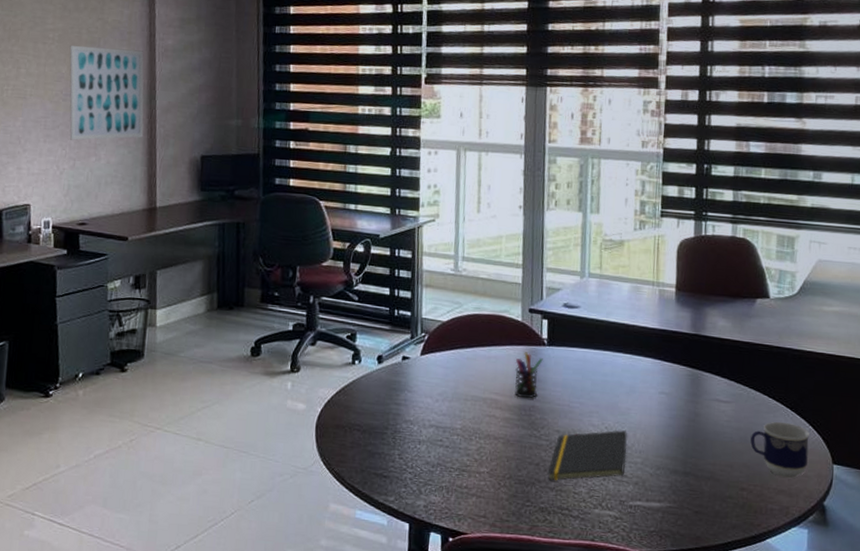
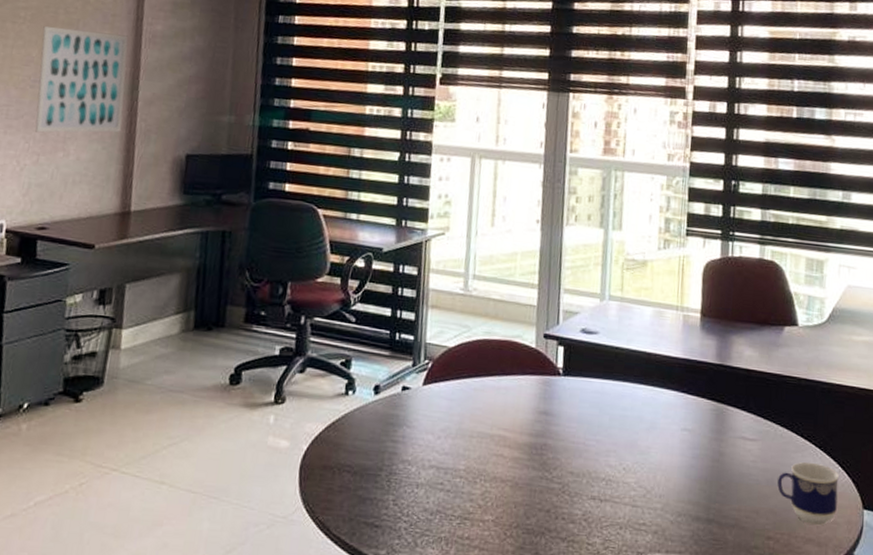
pen holder: present [515,352,543,399] -> none [525,382,558,436]
notepad: present [547,430,628,481] -> none [559,471,648,530]

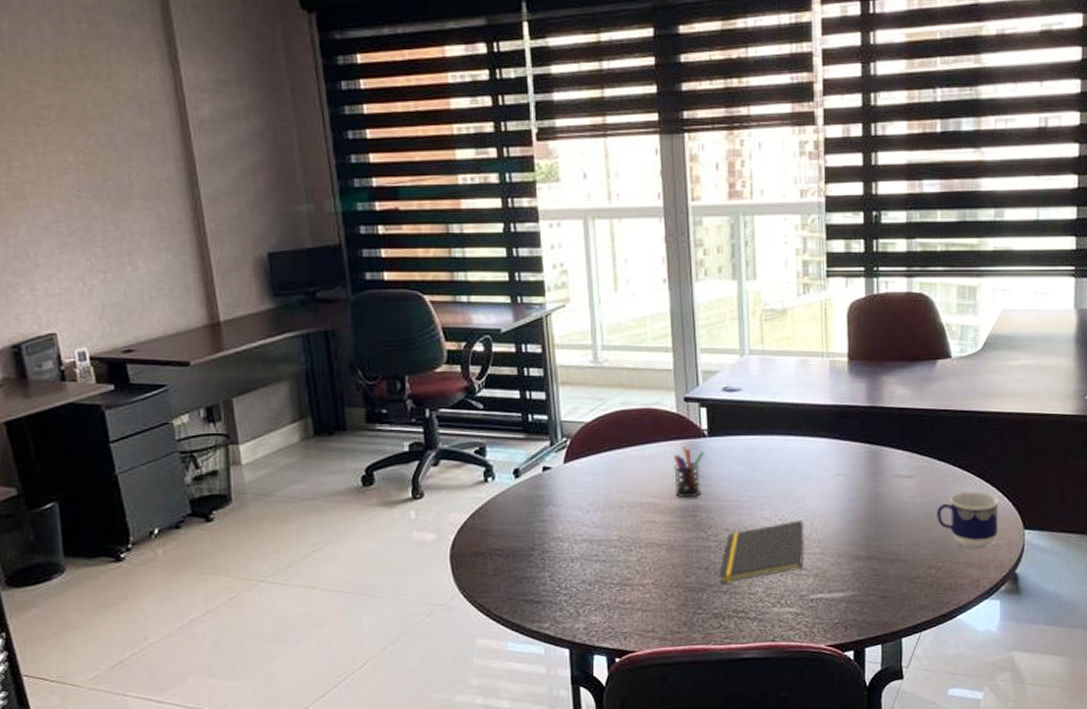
wall art: present [35,25,129,133] -> none [73,124,190,248]
pen holder: none [525,382,558,436] -> present [673,446,704,498]
notepad: none [559,471,648,530] -> present [719,520,805,584]

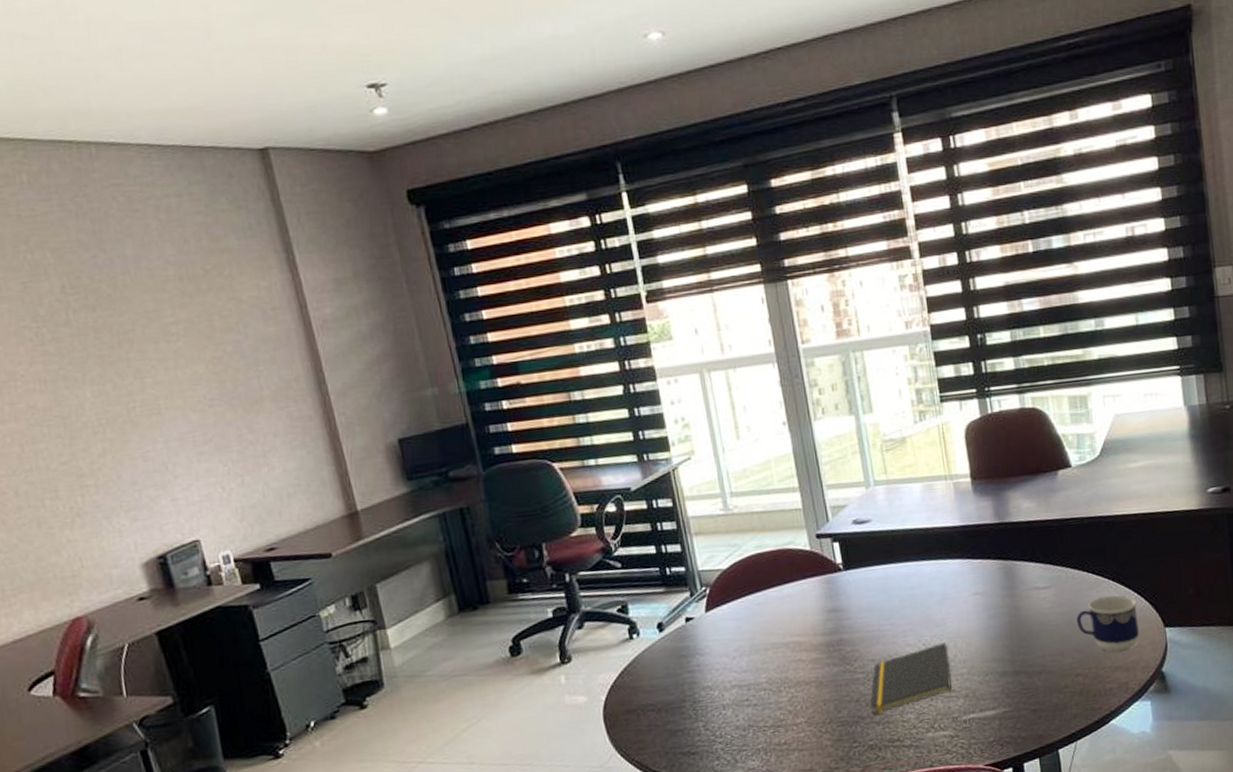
pen holder: present [673,446,704,498] -> none [811,582,842,634]

